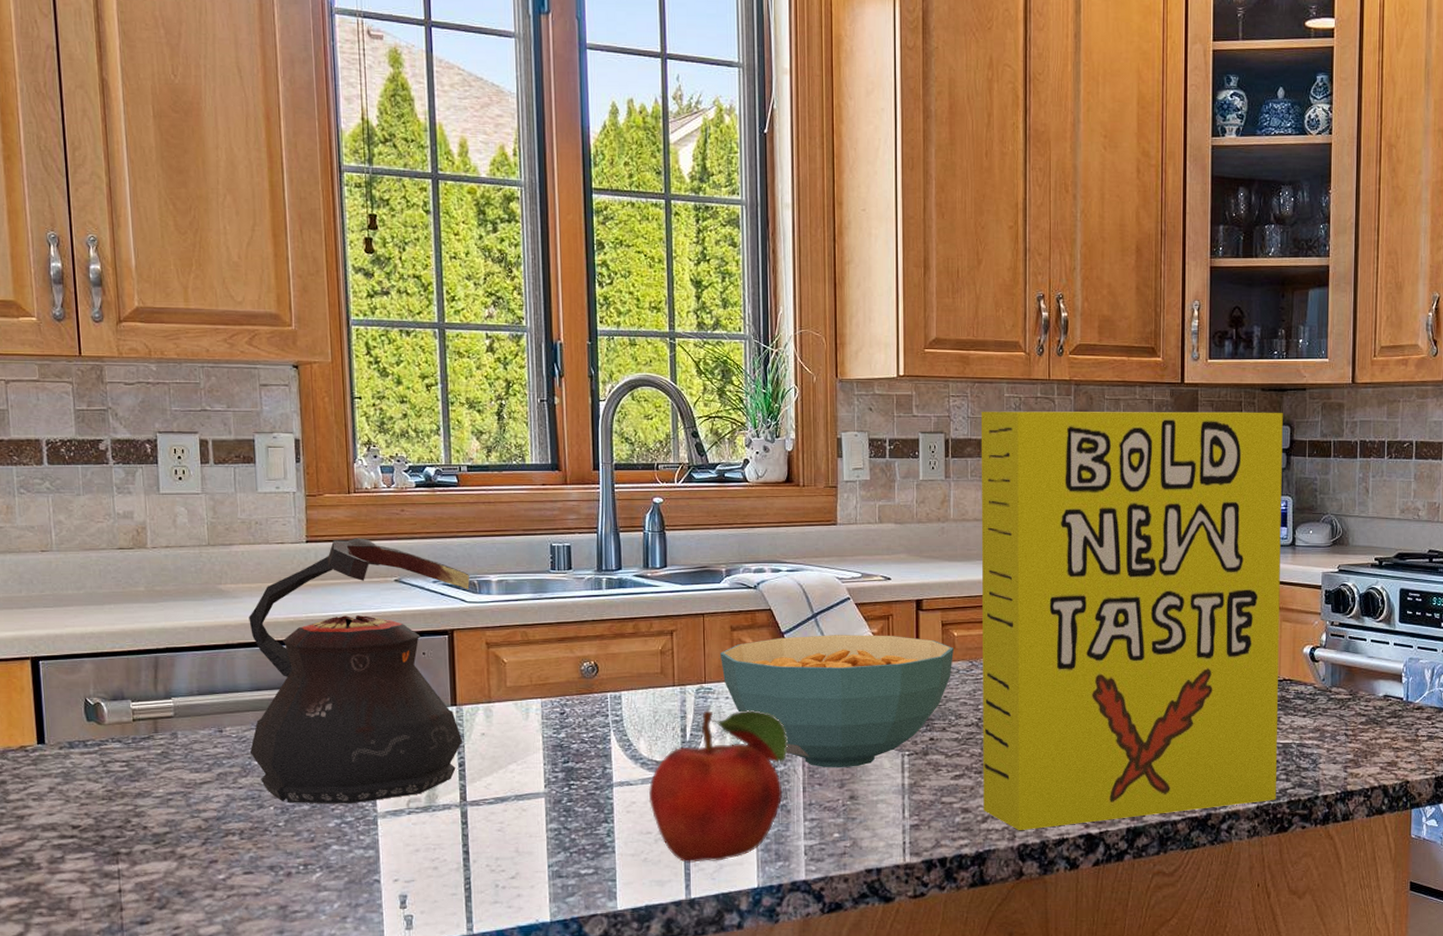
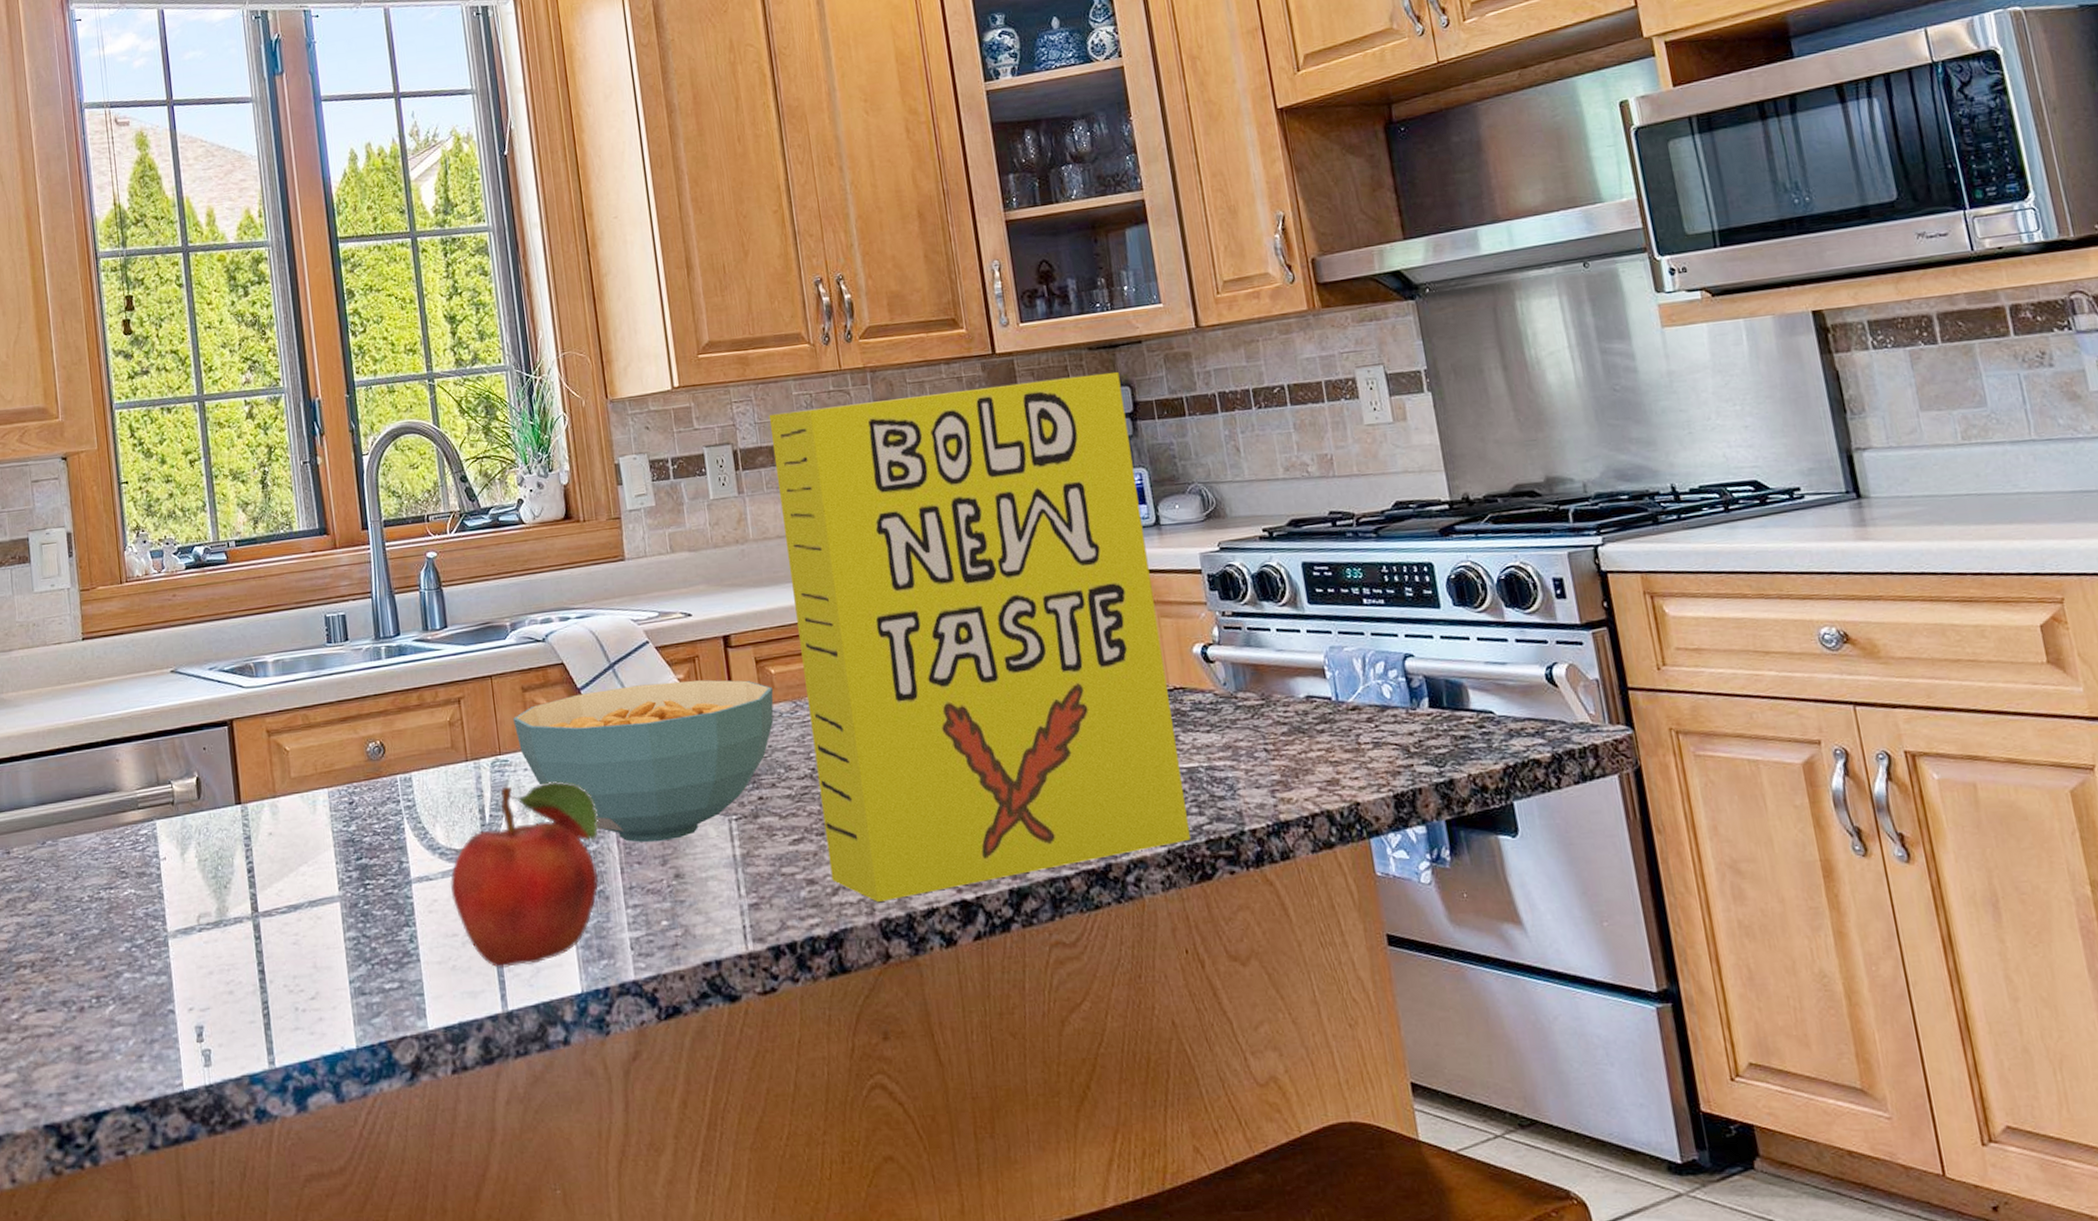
teapot: present [249,538,470,804] -> none [30,629,250,928]

